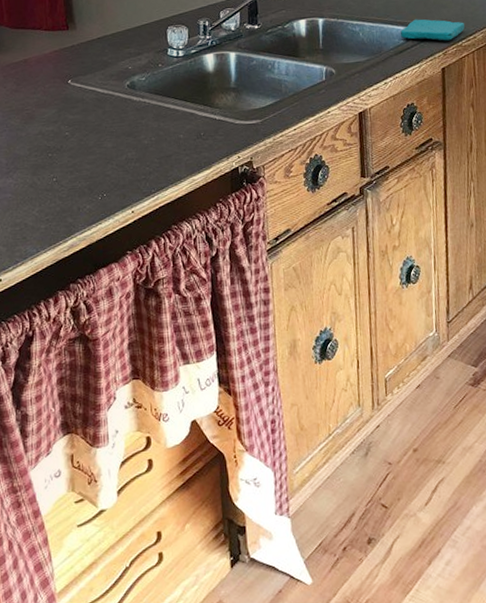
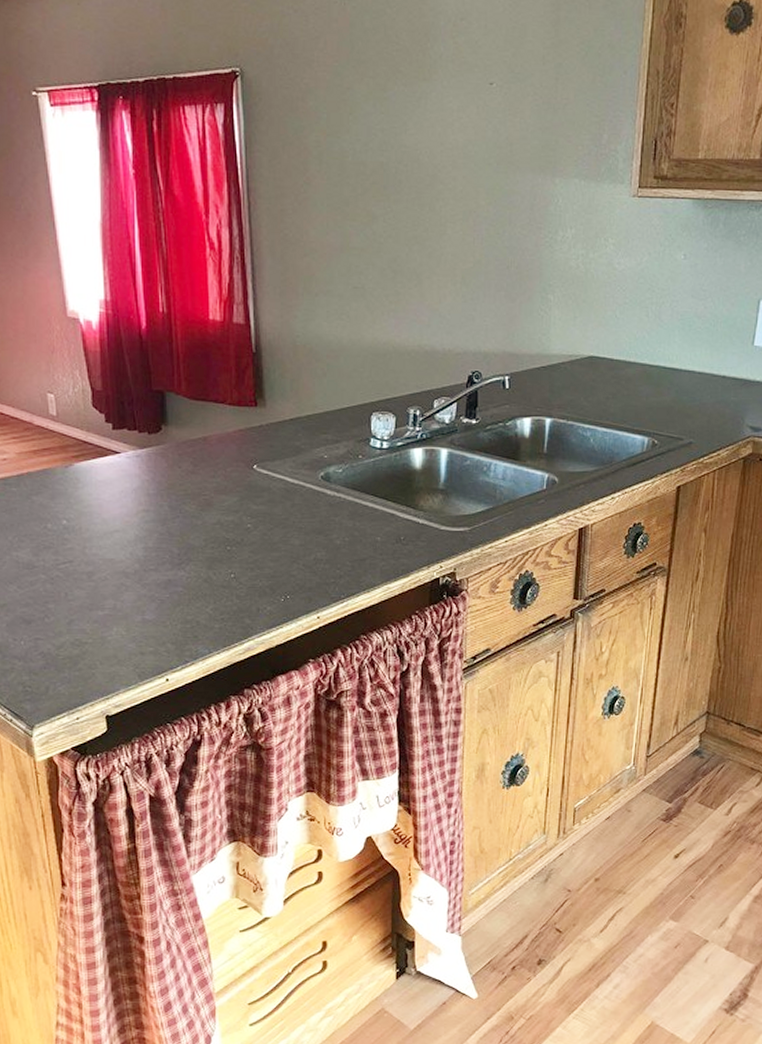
sponge: present [400,19,465,41] -> none [635,428,709,456]

